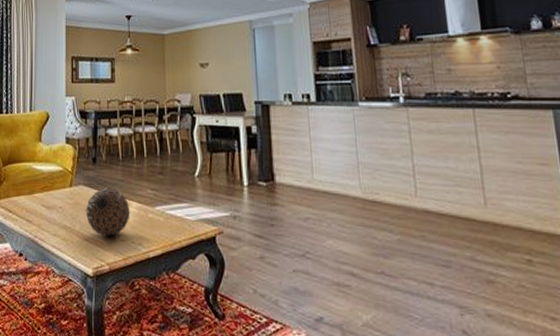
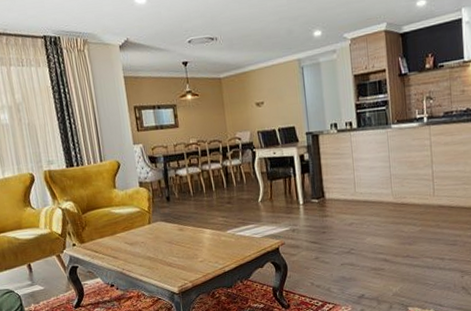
decorative ball: present [86,188,130,237] -> none [165,220,206,261]

